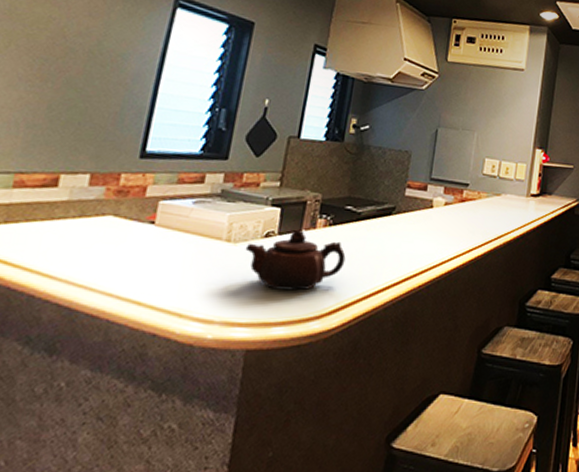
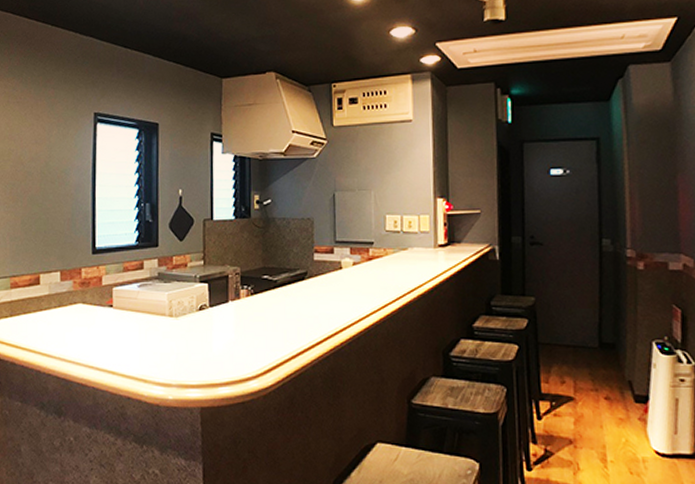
teapot: present [245,229,346,291] -> none [185,301,270,355]

